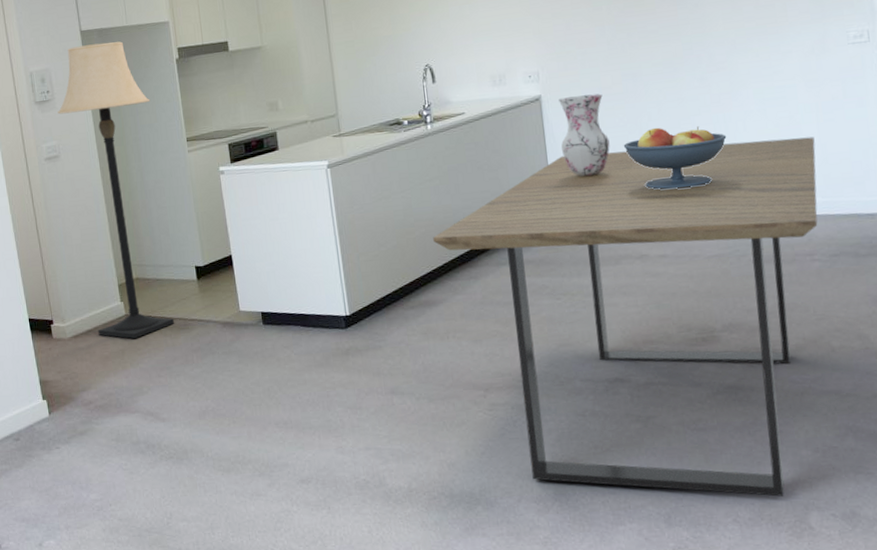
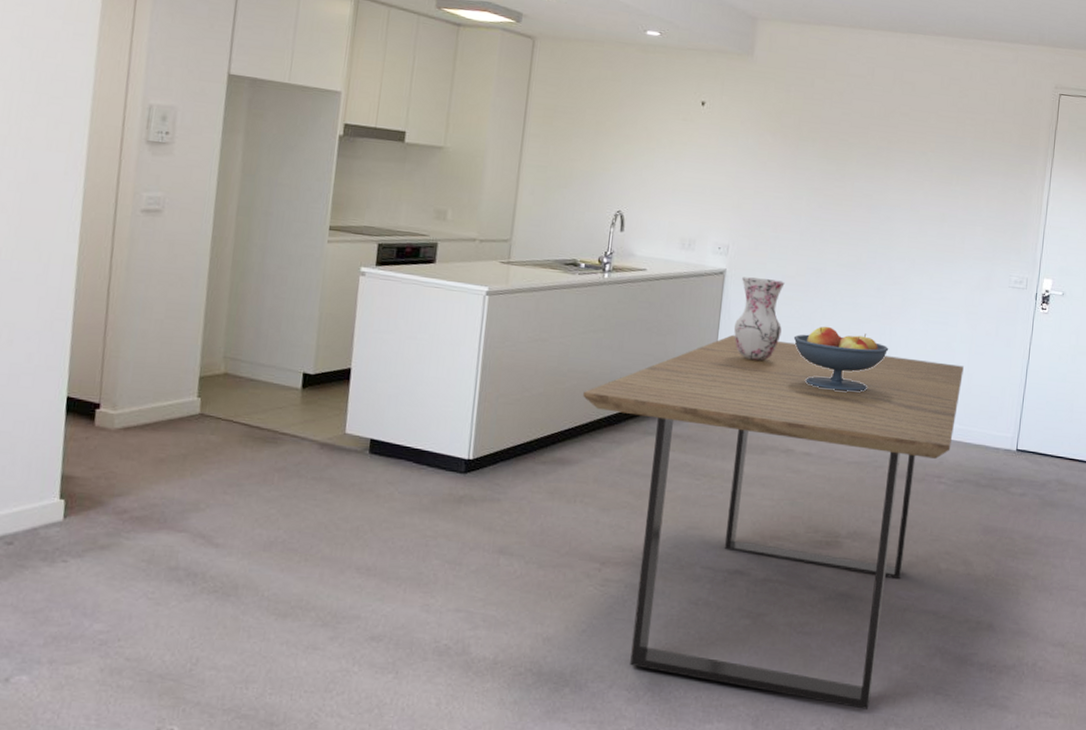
lamp: present [57,41,175,339] -> none [157,89,296,445]

